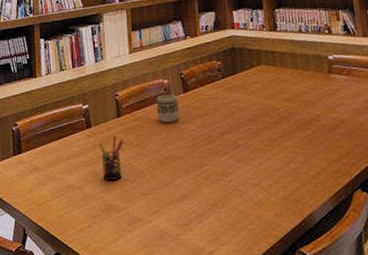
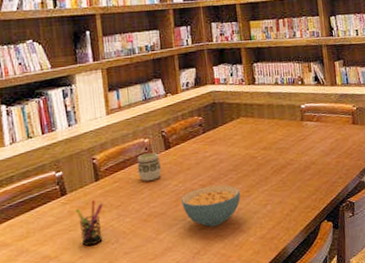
cereal bowl: none [198,134,261,179] -> present [180,185,241,227]

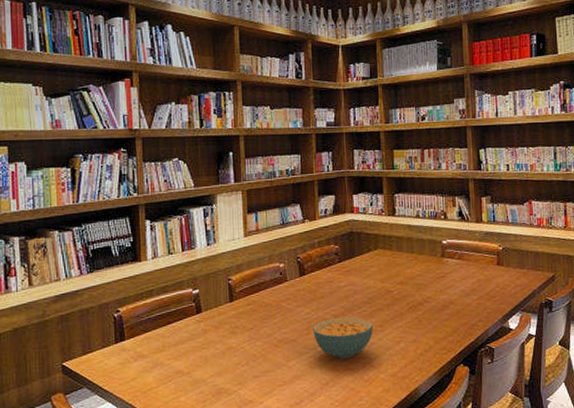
pen holder: present [75,200,103,246] -> none [209,320,236,365]
cup: present [137,152,162,181] -> none [271,278,296,306]

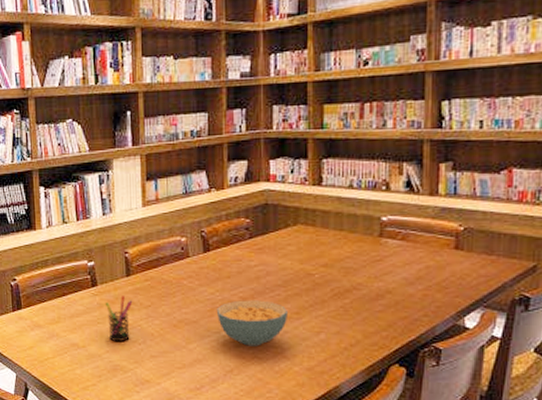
pen holder: none [209,320,236,365] -> present [105,296,133,341]

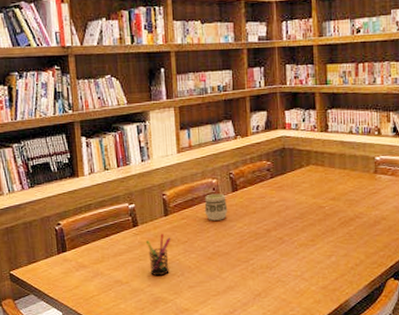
cup: none [171,253,198,284] -> present [204,193,228,221]
cereal bowl: present [216,300,289,346] -> none [245,231,305,272]

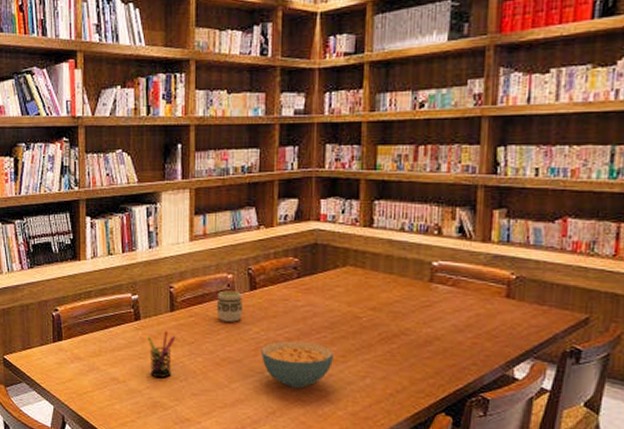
cereal bowl: none [245,231,305,272] -> present [260,340,335,389]

